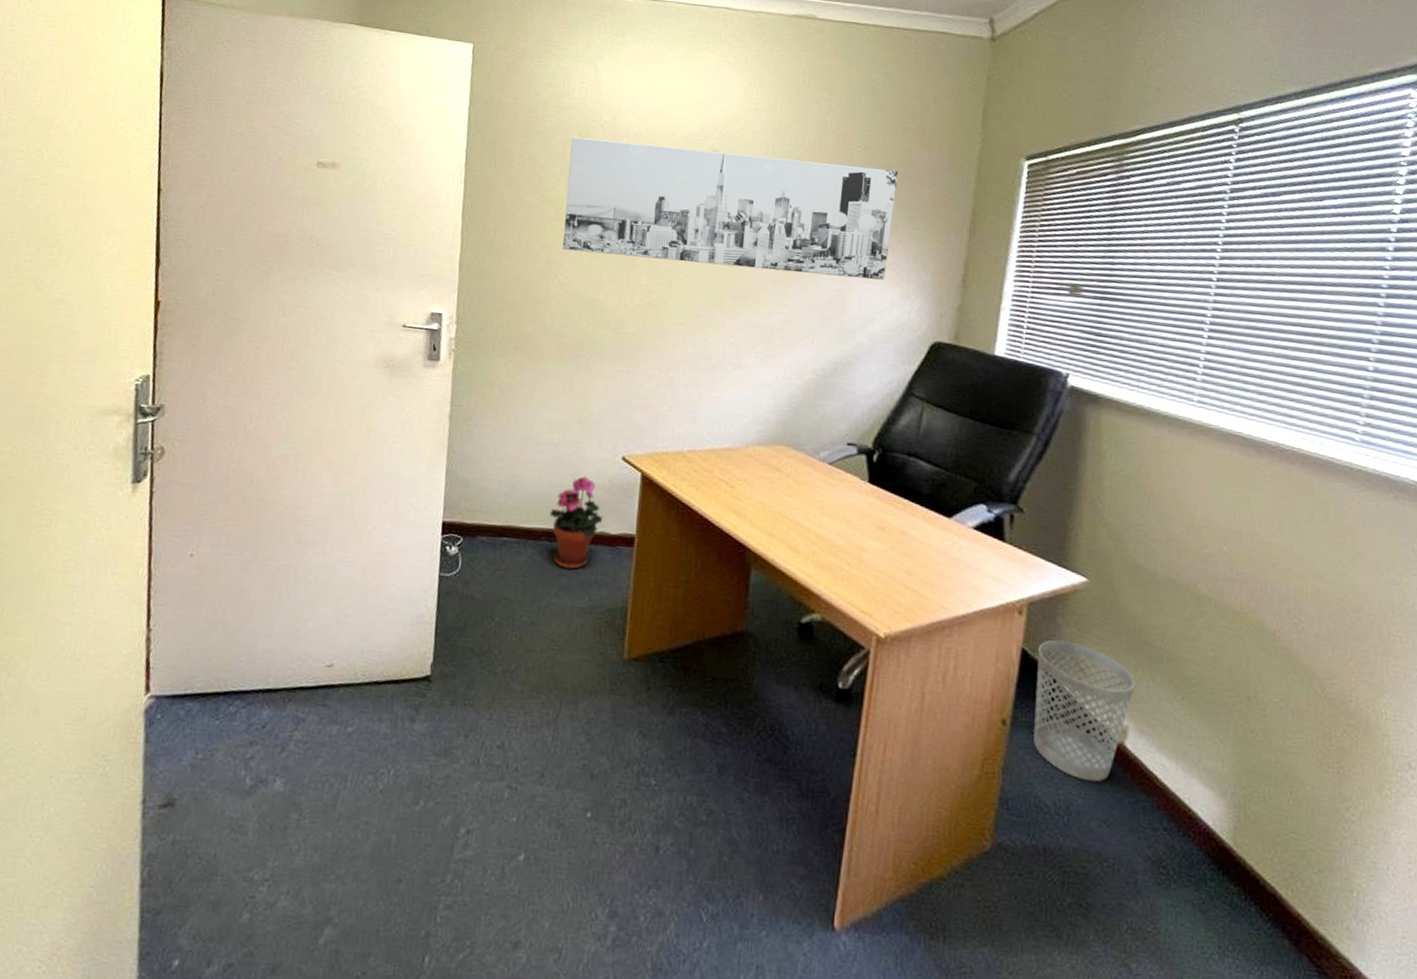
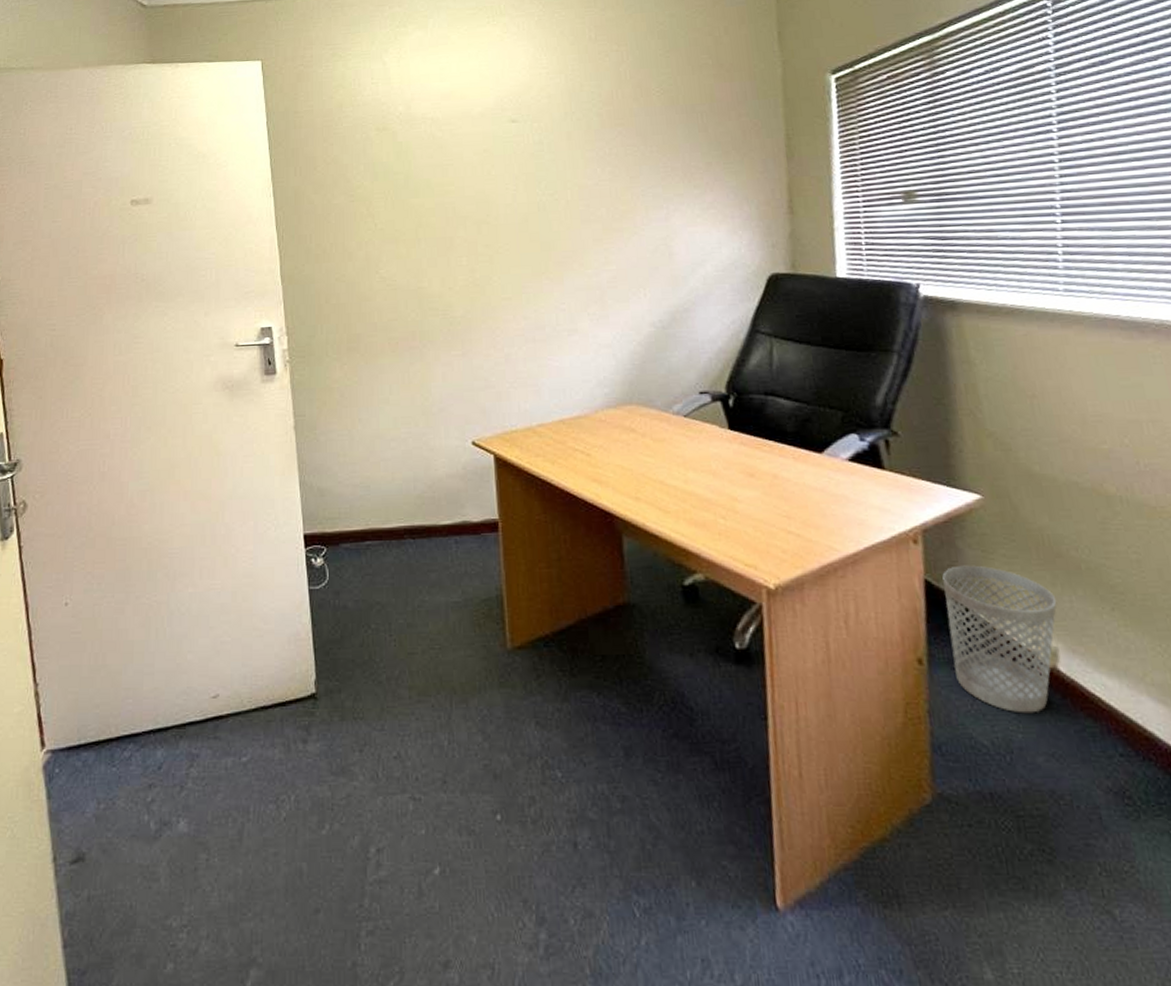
potted plant: present [550,476,602,569] -> none [409,466,462,564]
wall art: present [562,137,899,280] -> none [370,108,708,244]

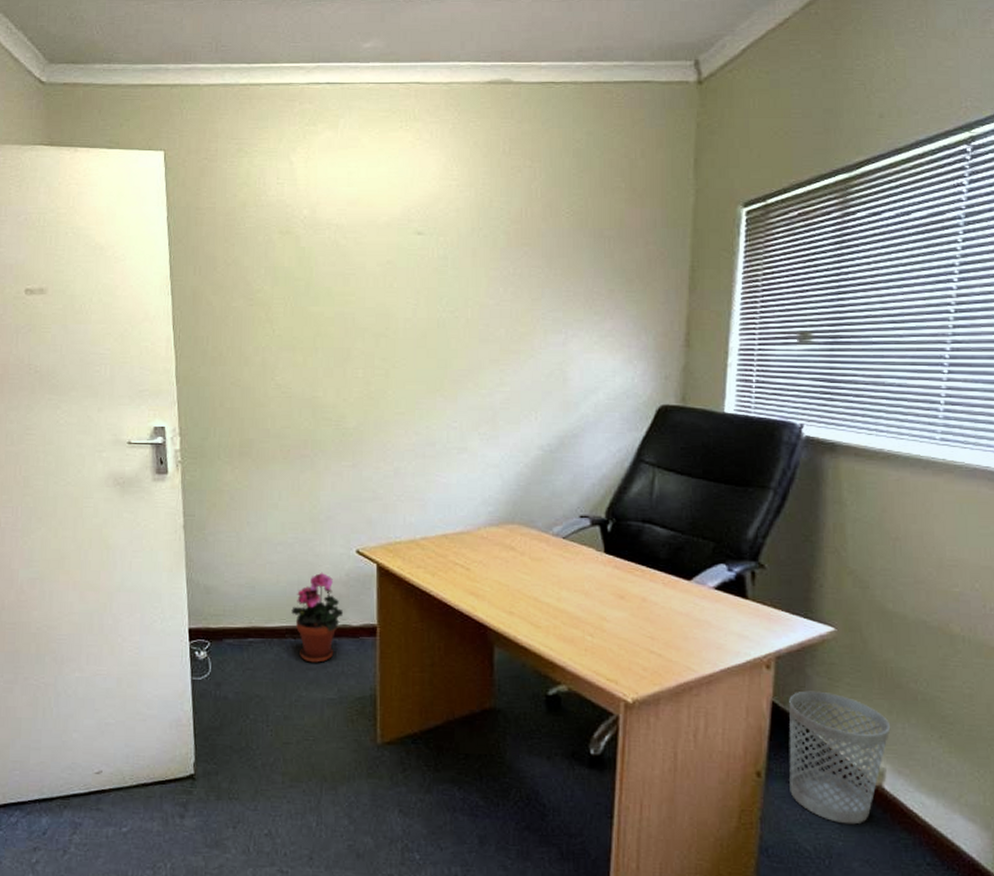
potted plant: none [409,466,462,564] -> present [291,572,343,663]

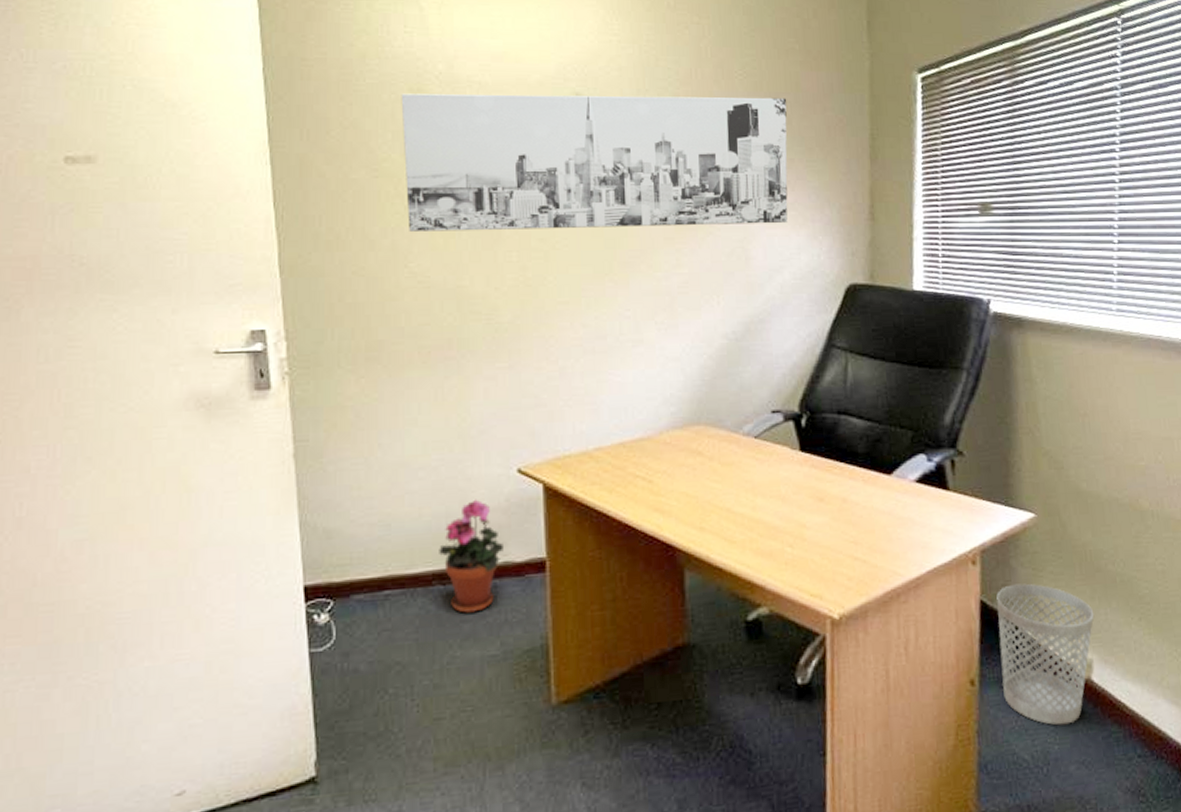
wall art: none [272,233,611,351] -> present [401,93,788,231]

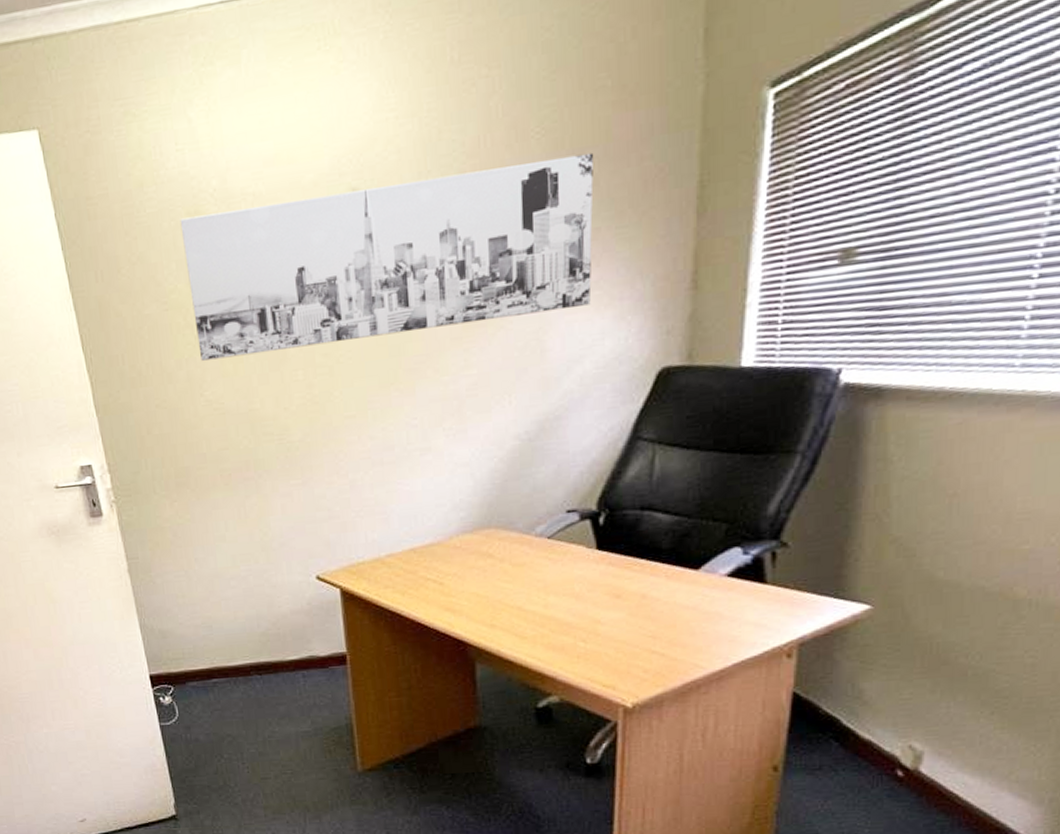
potted plant: present [439,499,503,613] -> none [253,603,309,698]
wastebasket: present [996,583,1094,726] -> none [811,676,933,811]

